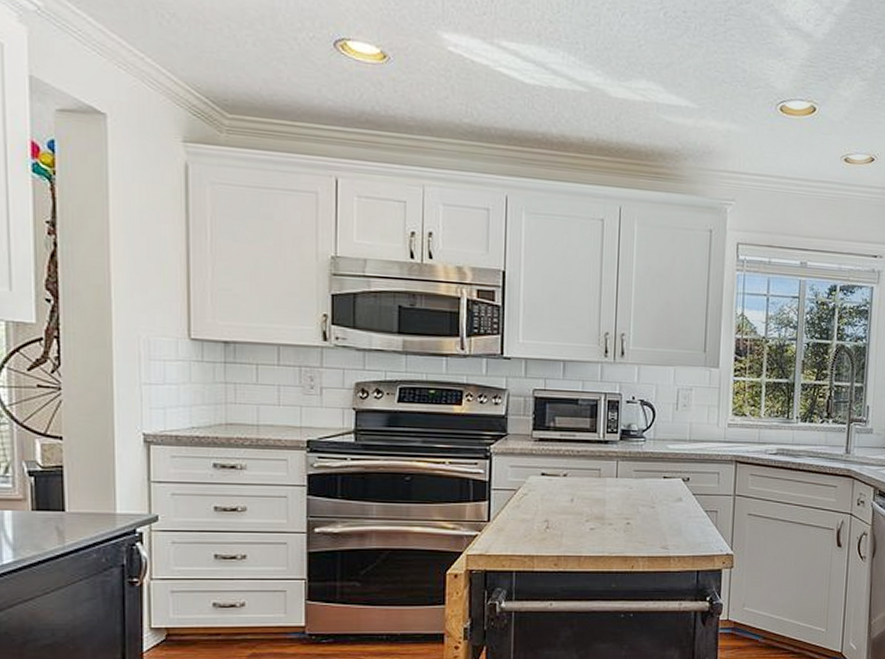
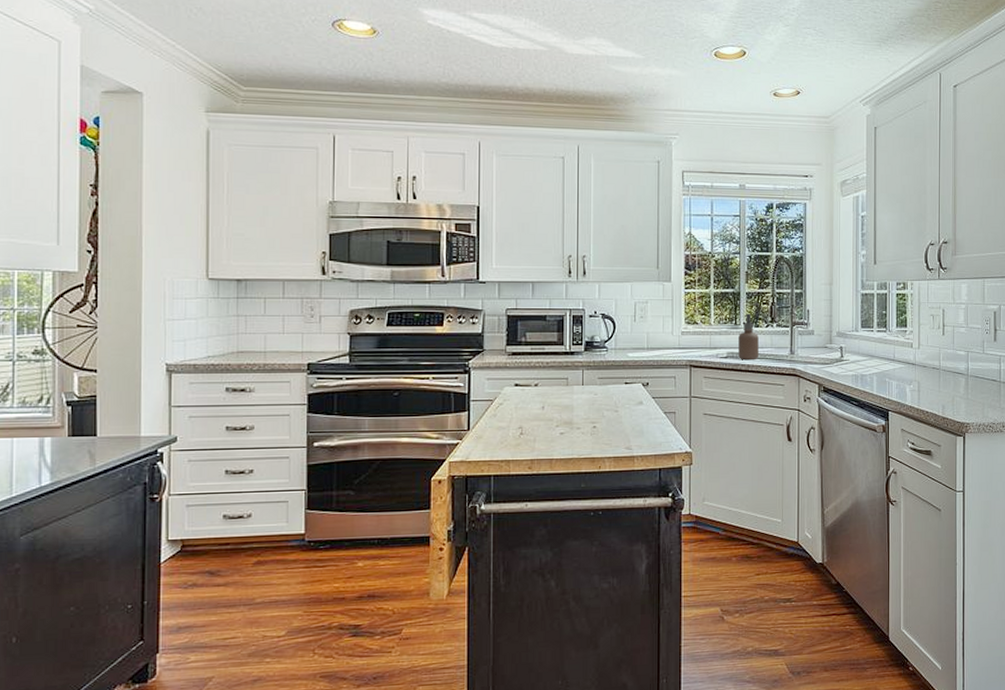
soap dispenser: none [789,406,812,459] -> present [738,313,759,361]

